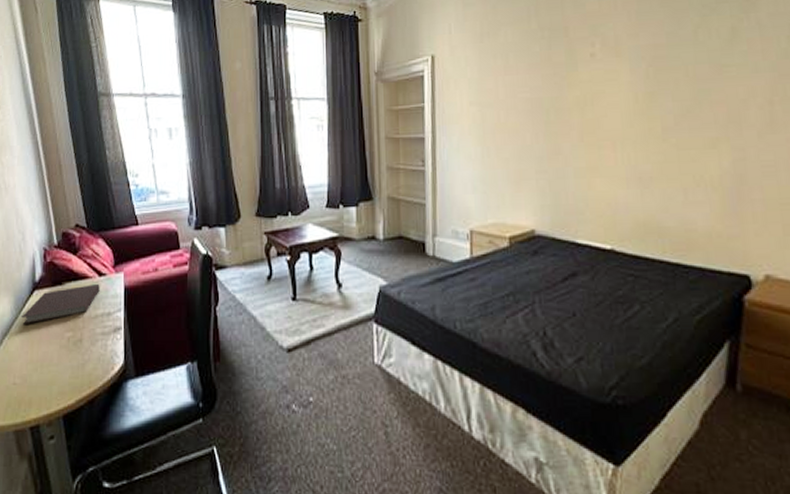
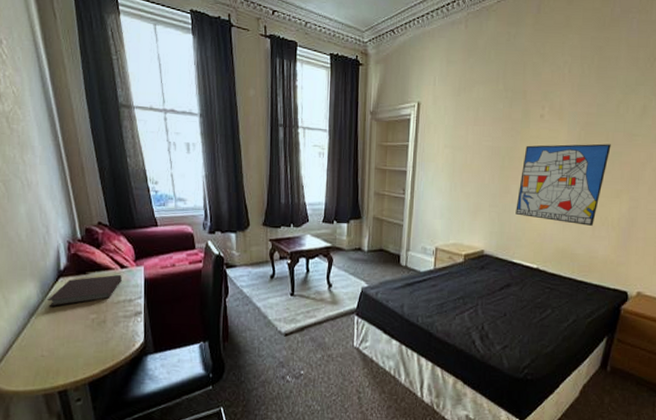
wall art: none [571,80,694,188] -> present [515,143,611,226]

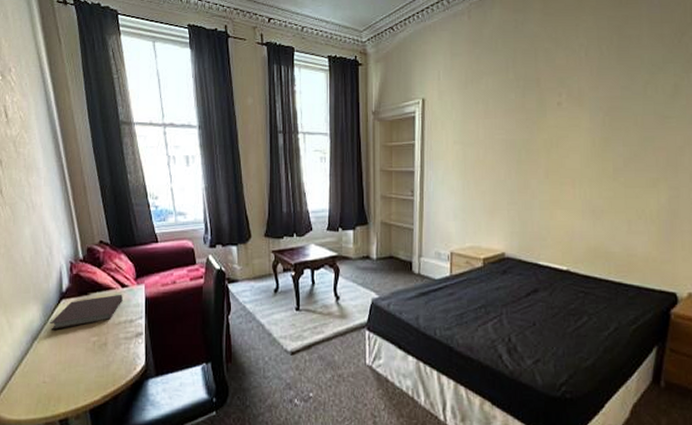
wall art: present [515,143,611,226] -> none [537,129,641,220]

